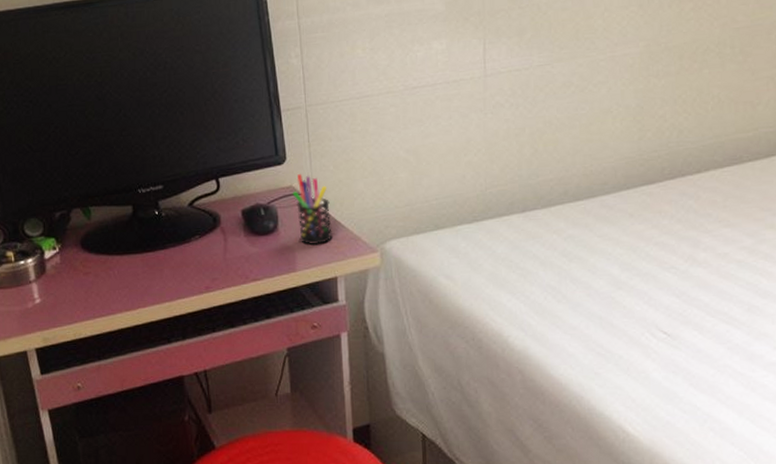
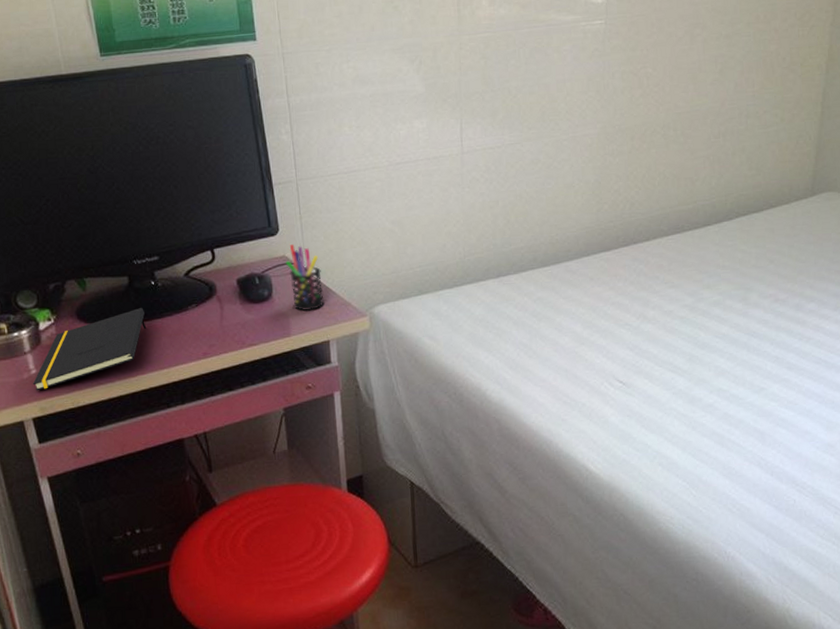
notepad: none [37,238,149,321] -> present [33,308,147,391]

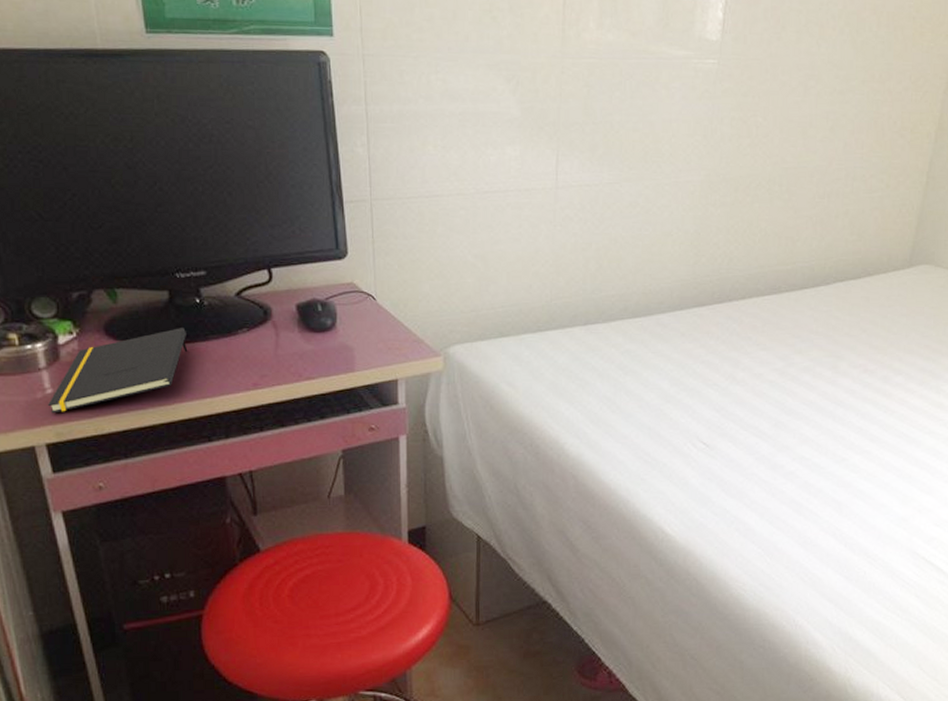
pen holder: present [285,244,325,311] -> none [353,271,395,346]

